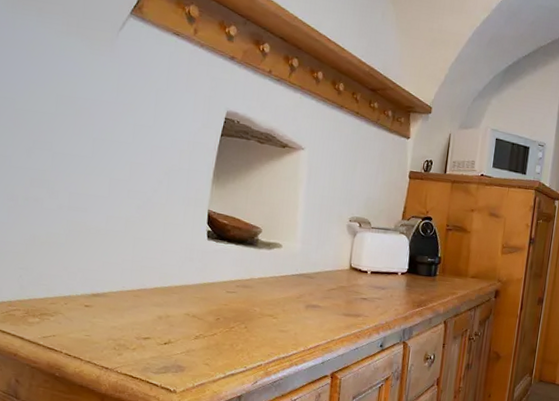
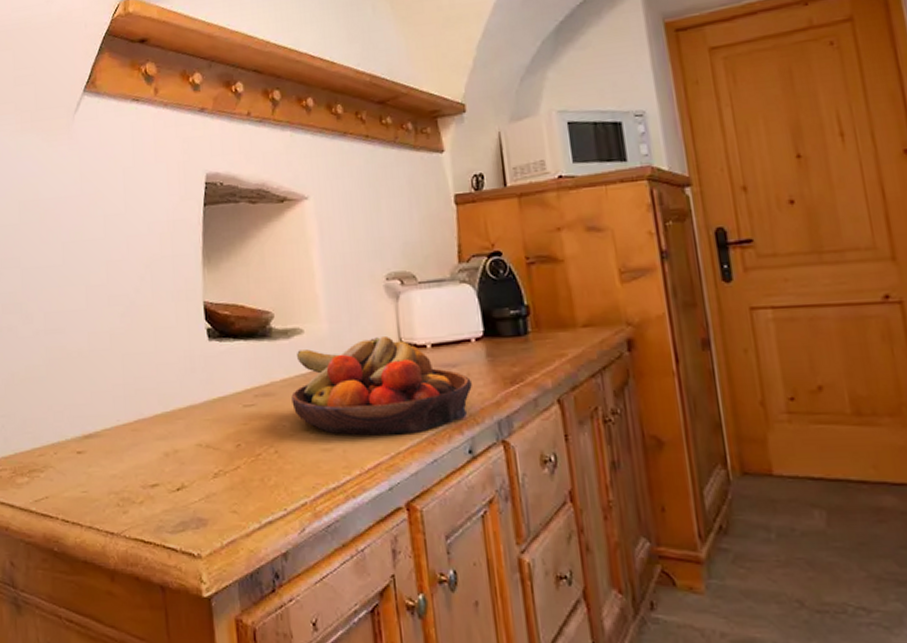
fruit bowl: none [264,259,392,329] -> present [291,337,472,436]

